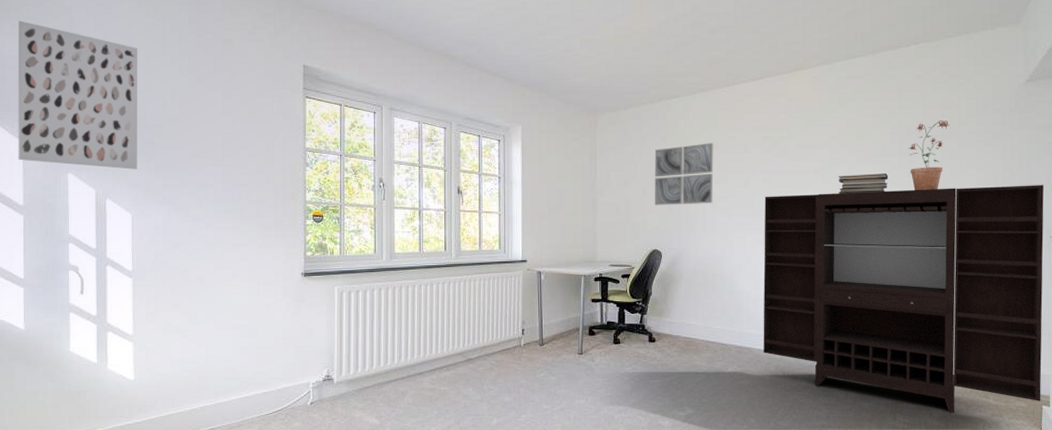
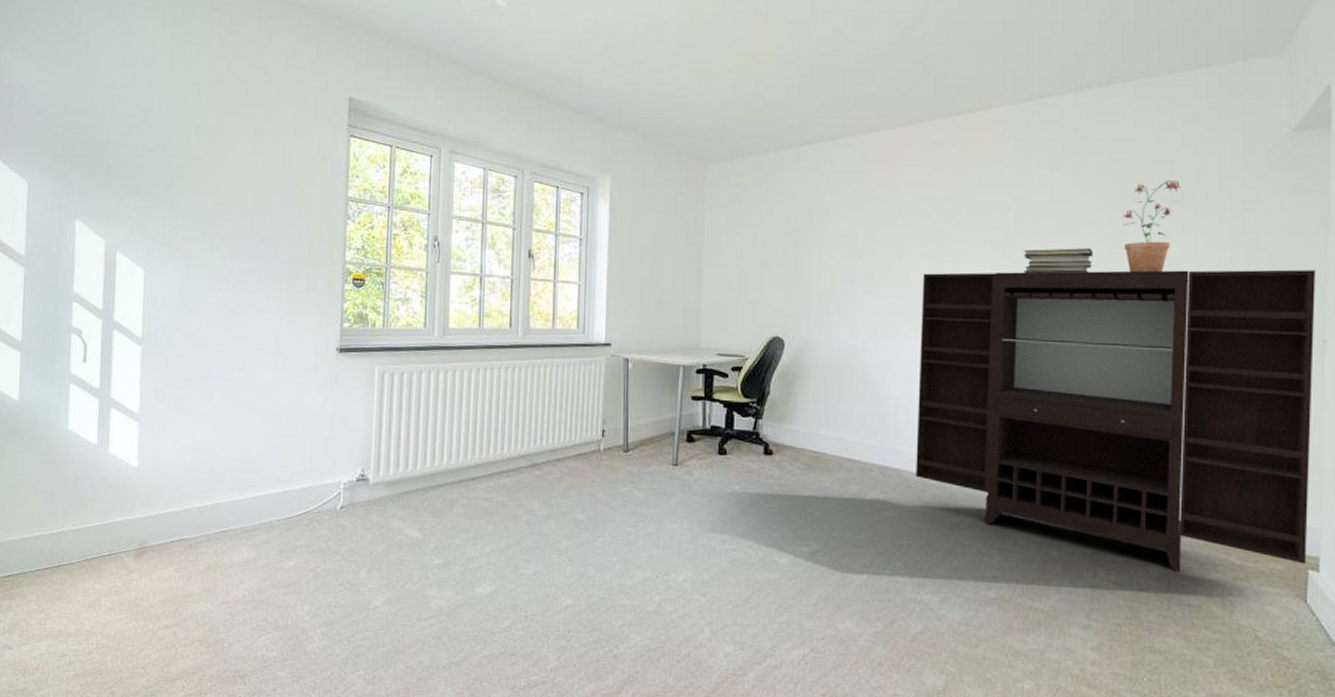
wall art: present [18,21,137,169] -> none [22,42,160,218]
wall art: present [654,143,714,205] -> none [776,203,856,281]

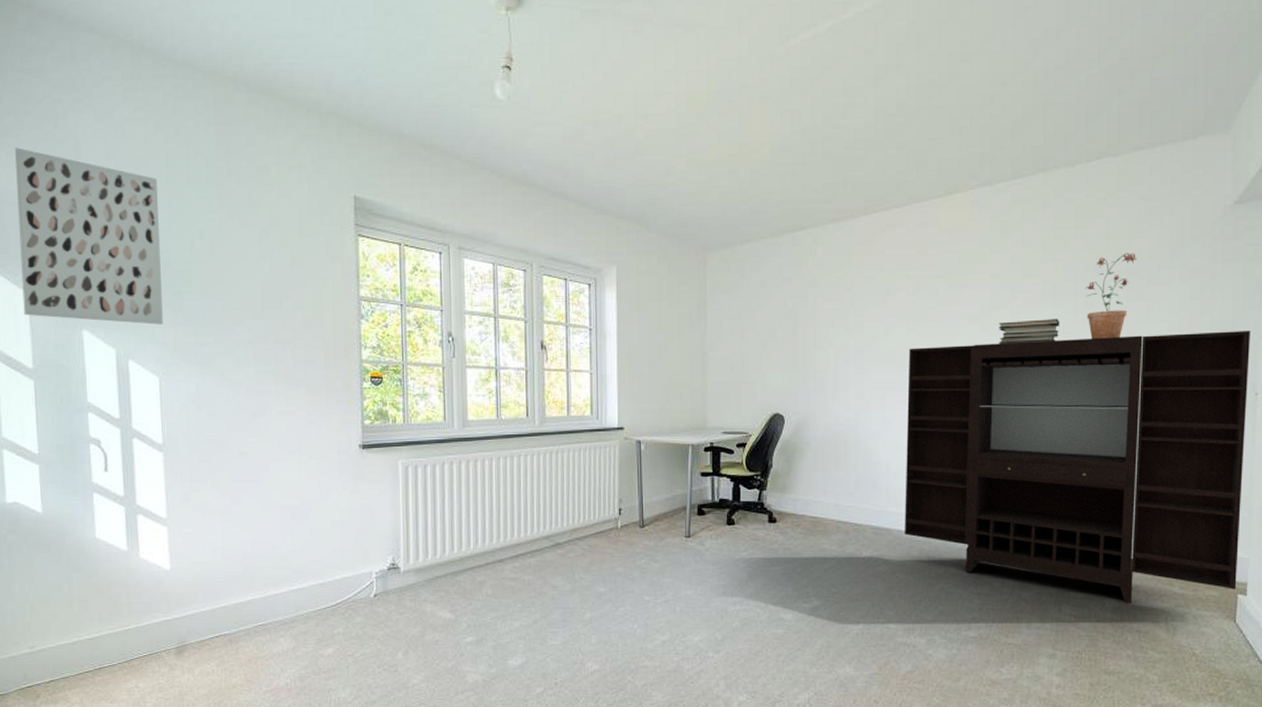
wall art: none [22,42,160,218] -> present [15,147,163,325]

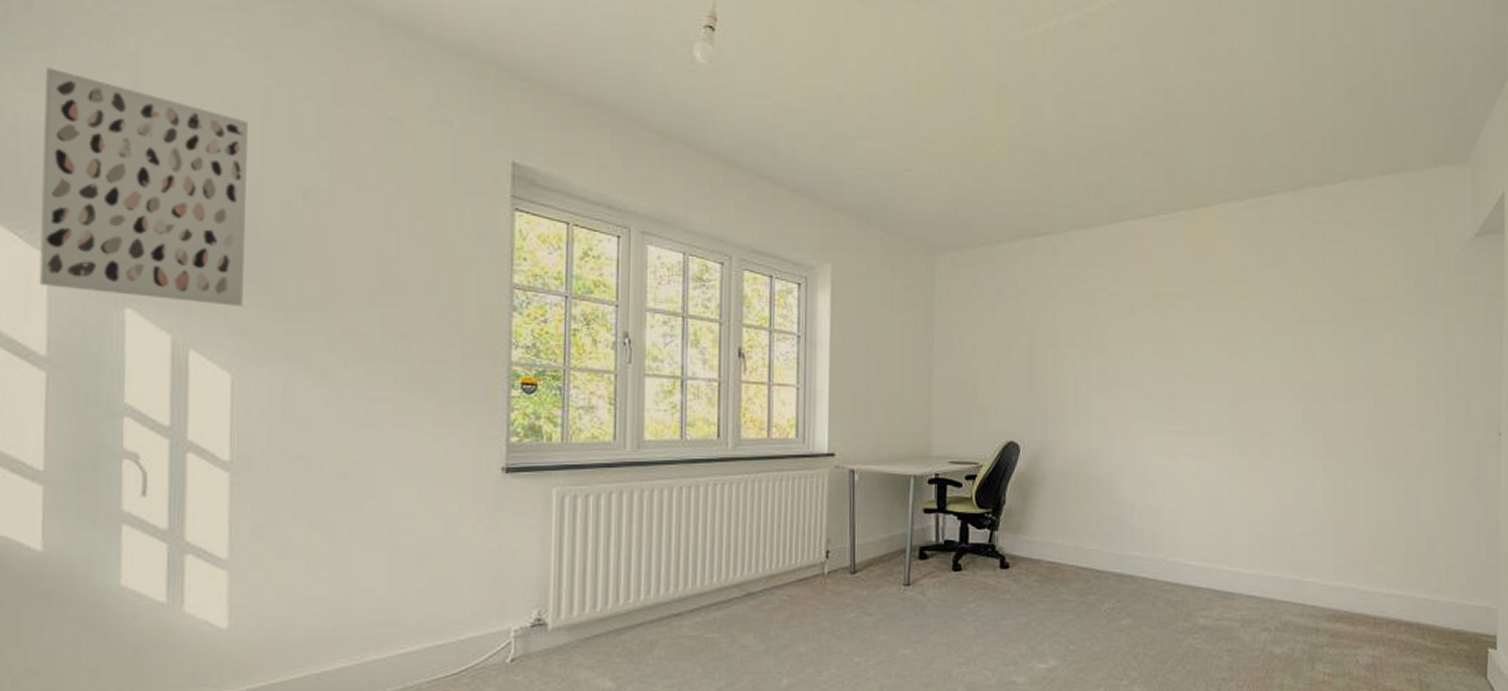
bookshelf: present [905,331,1251,603] -> none [1150,367,1494,659]
book stack: present [999,319,1060,345] -> none [1248,346,1310,373]
potted plant: present [1086,252,1138,339] -> none [1335,280,1384,371]

